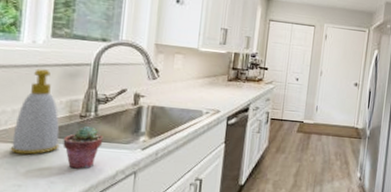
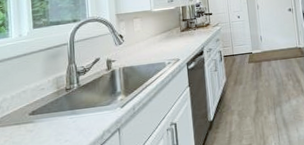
soap bottle: present [10,69,60,155] -> none [14,56,53,134]
potted succulent: present [63,125,103,169] -> none [55,96,88,137]

